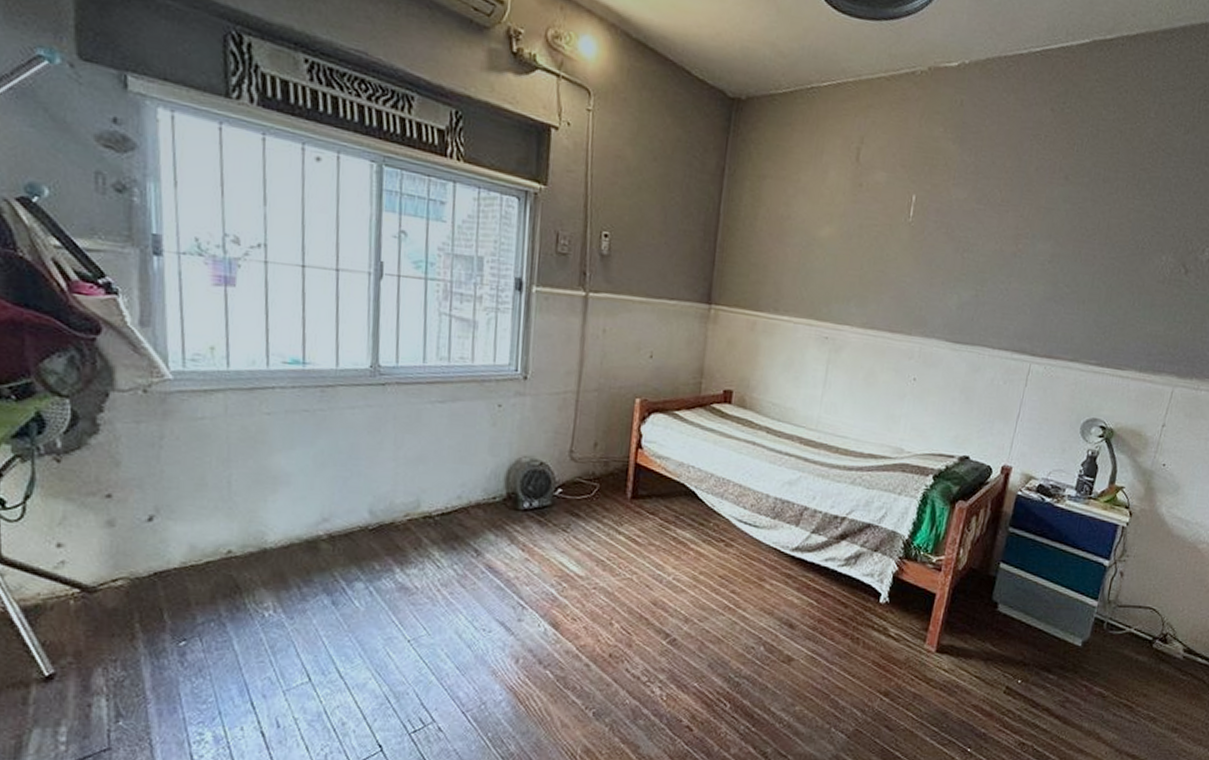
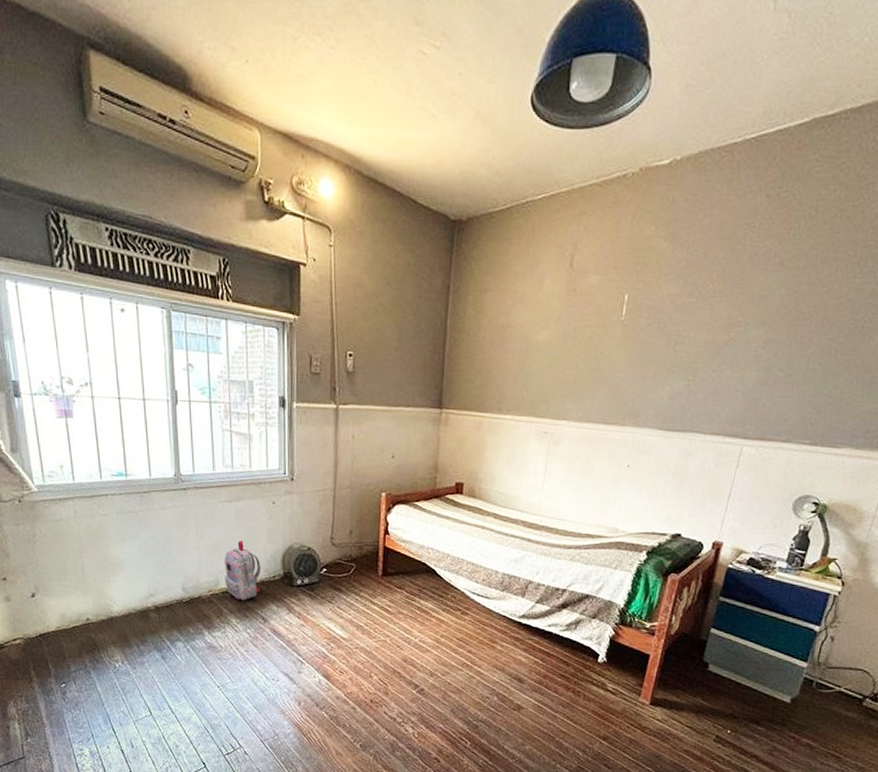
backpack: none [428,451,478,529] -> present [225,540,261,601]

